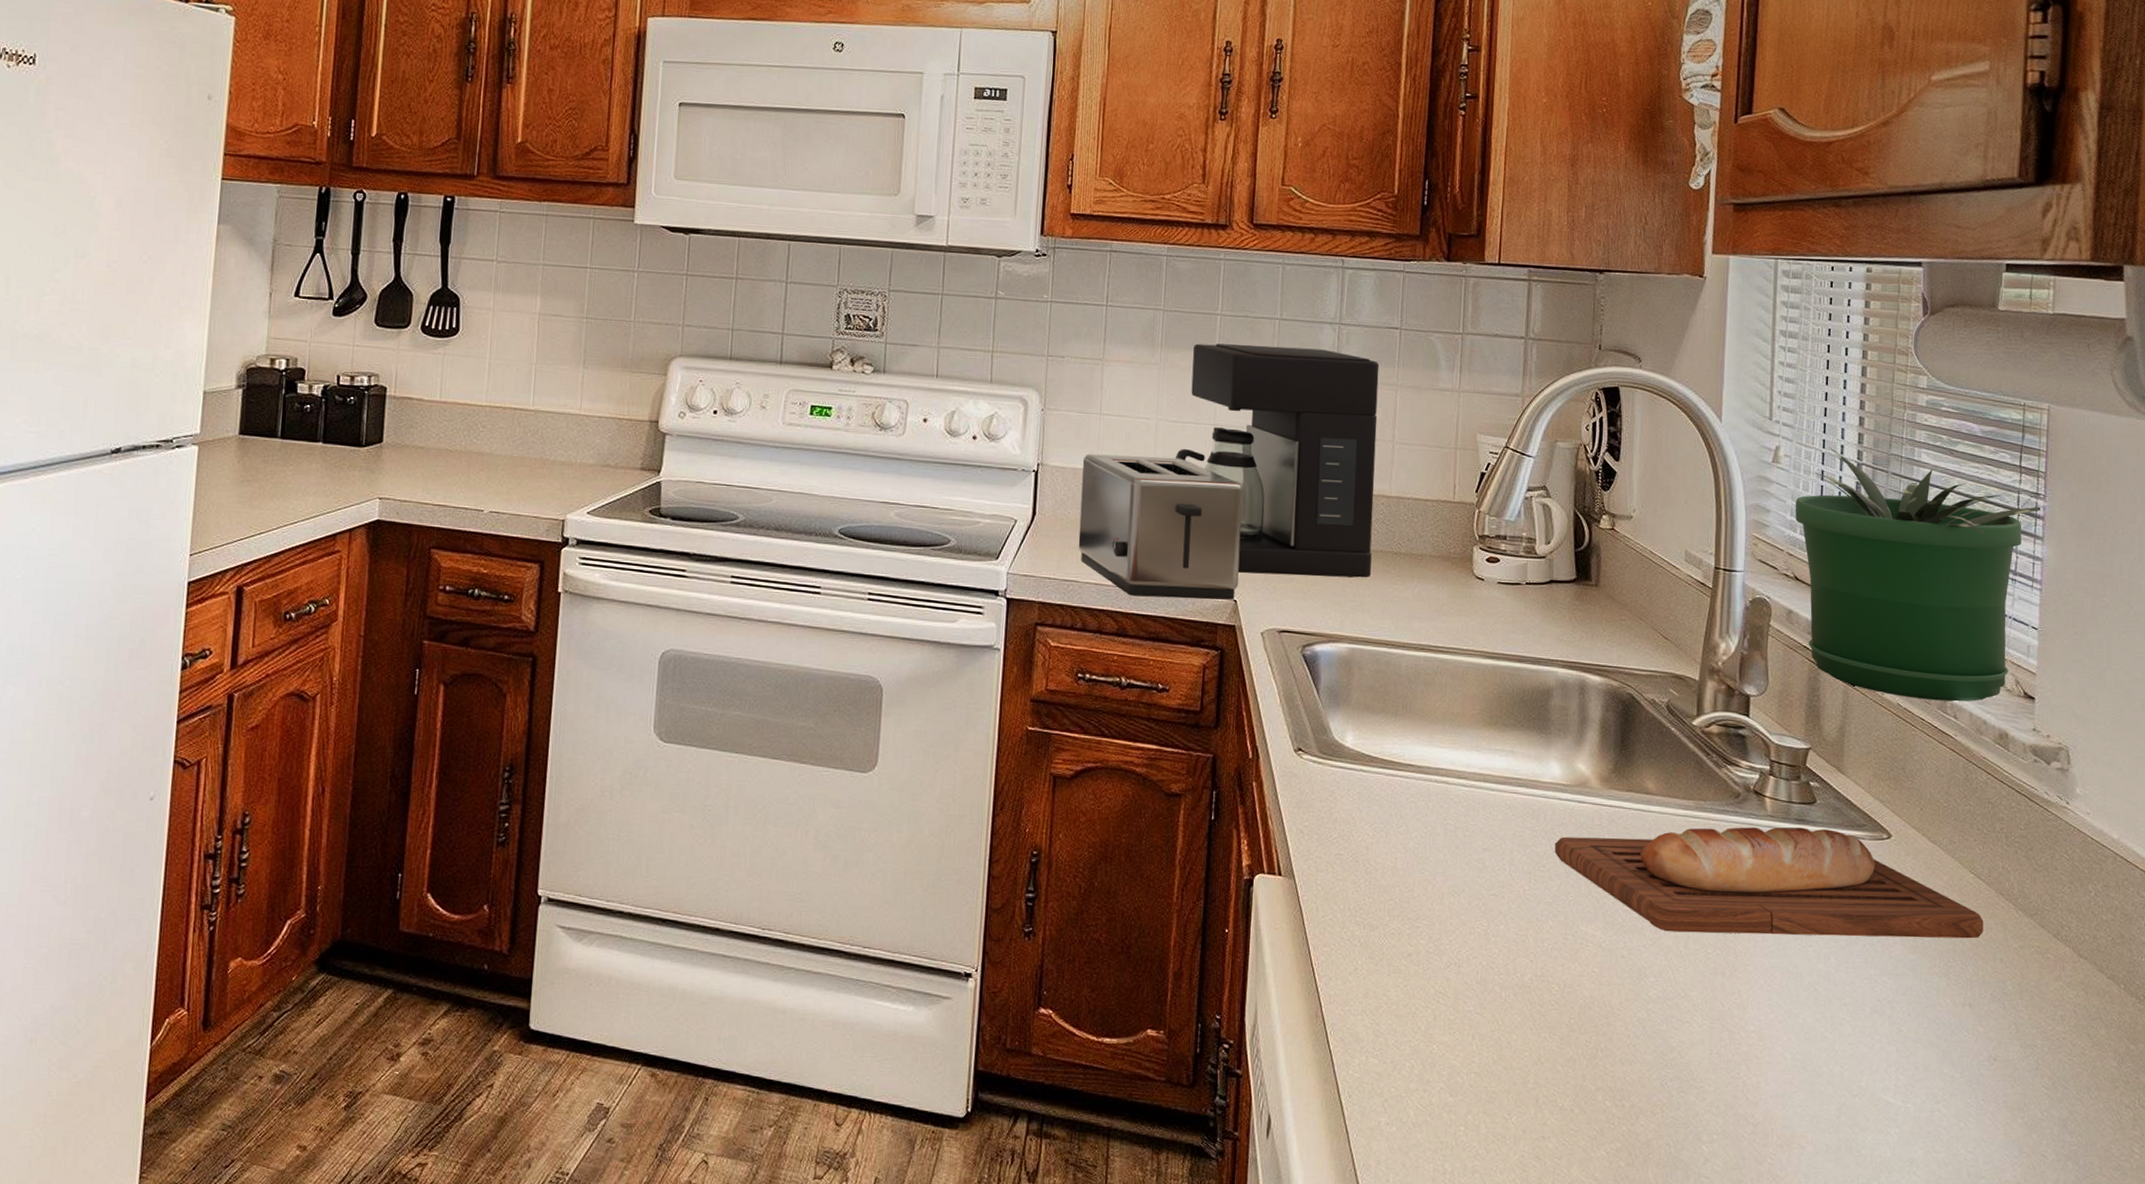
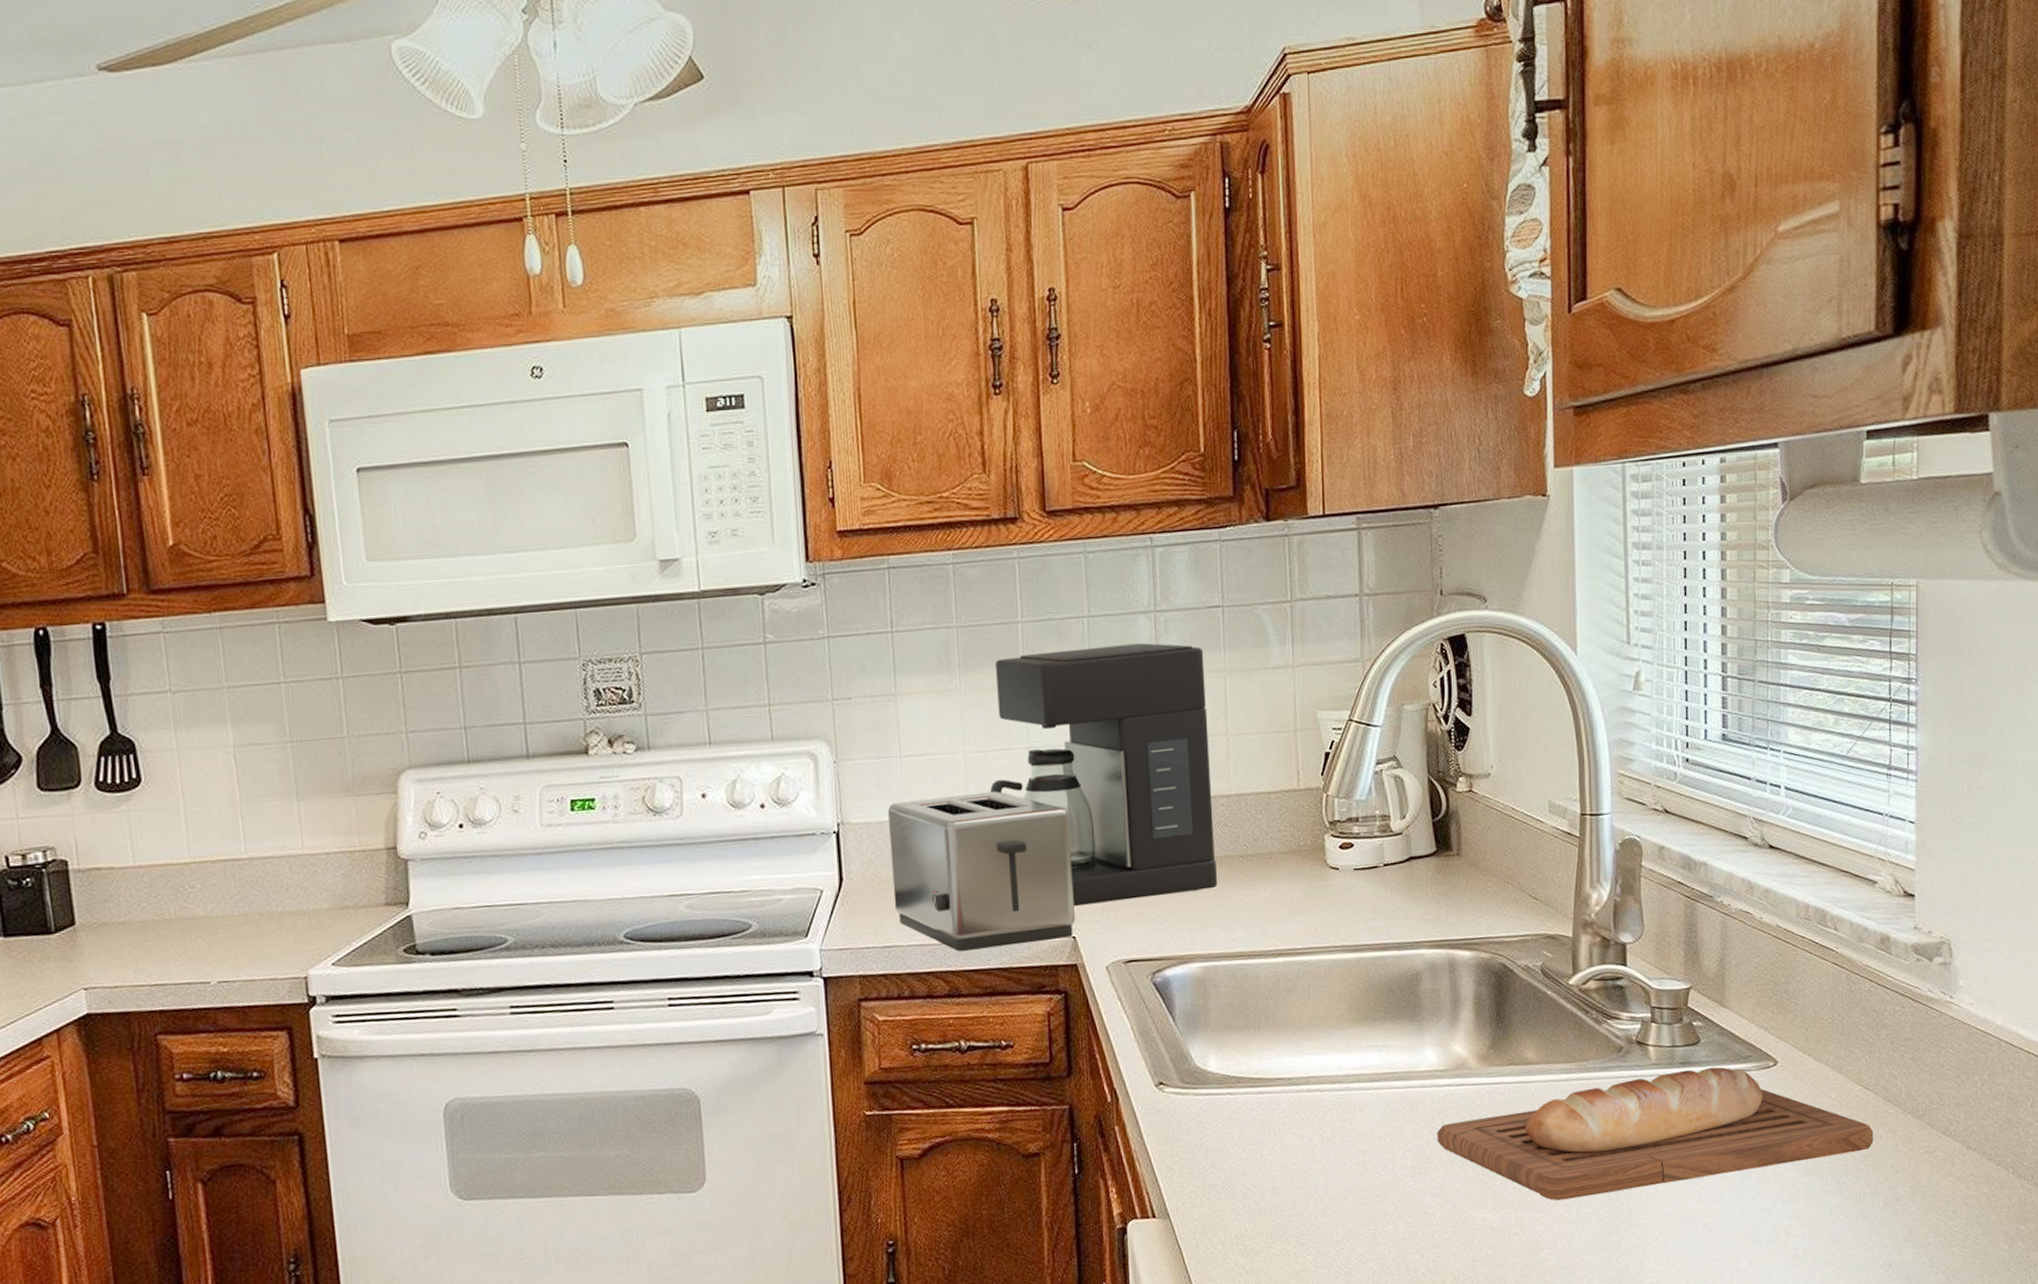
planter: present [1769,447,2042,702] -> none [1630,663,1915,917]

